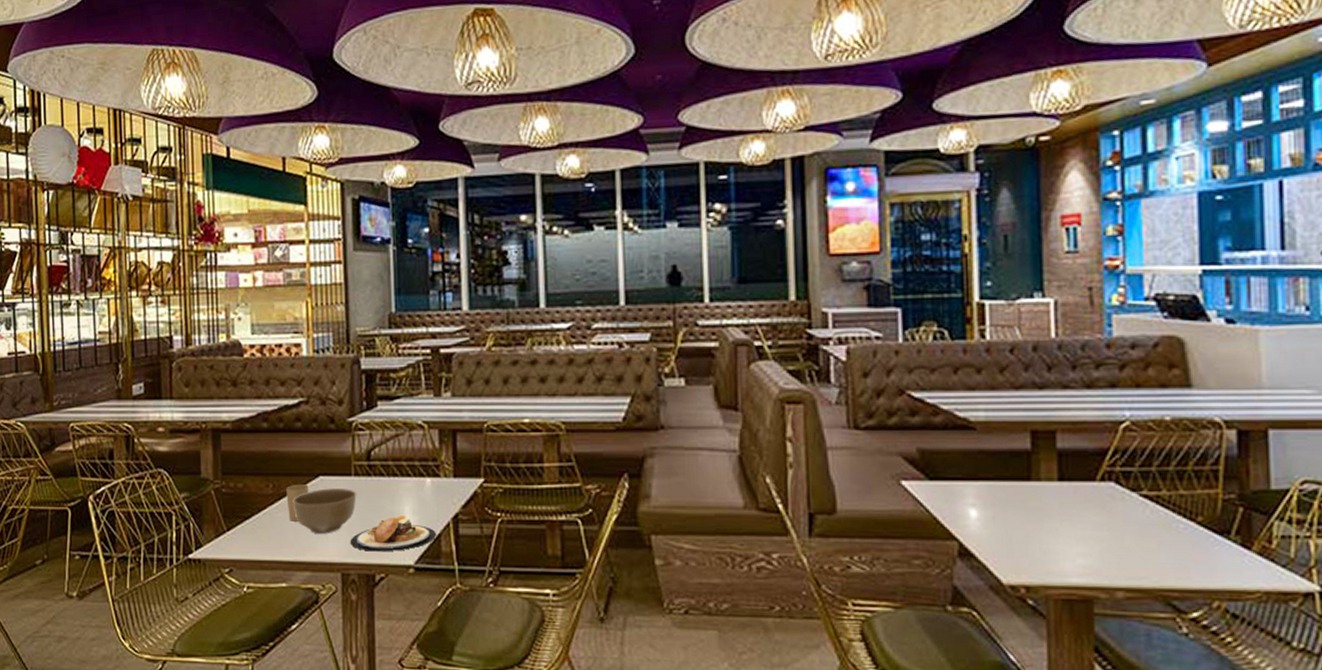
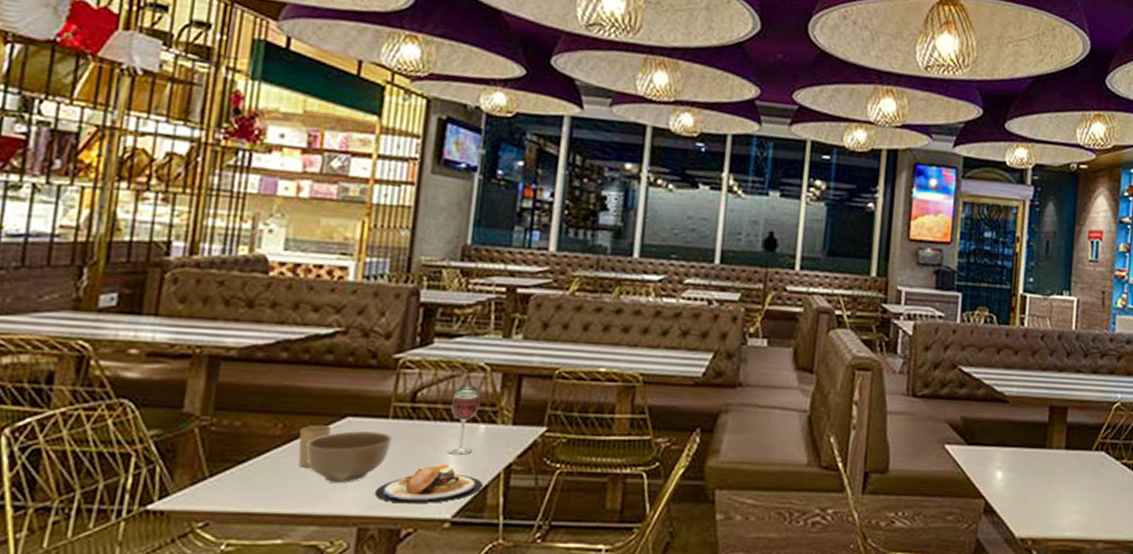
wineglass: none [399,442,423,507] -> present [448,384,481,455]

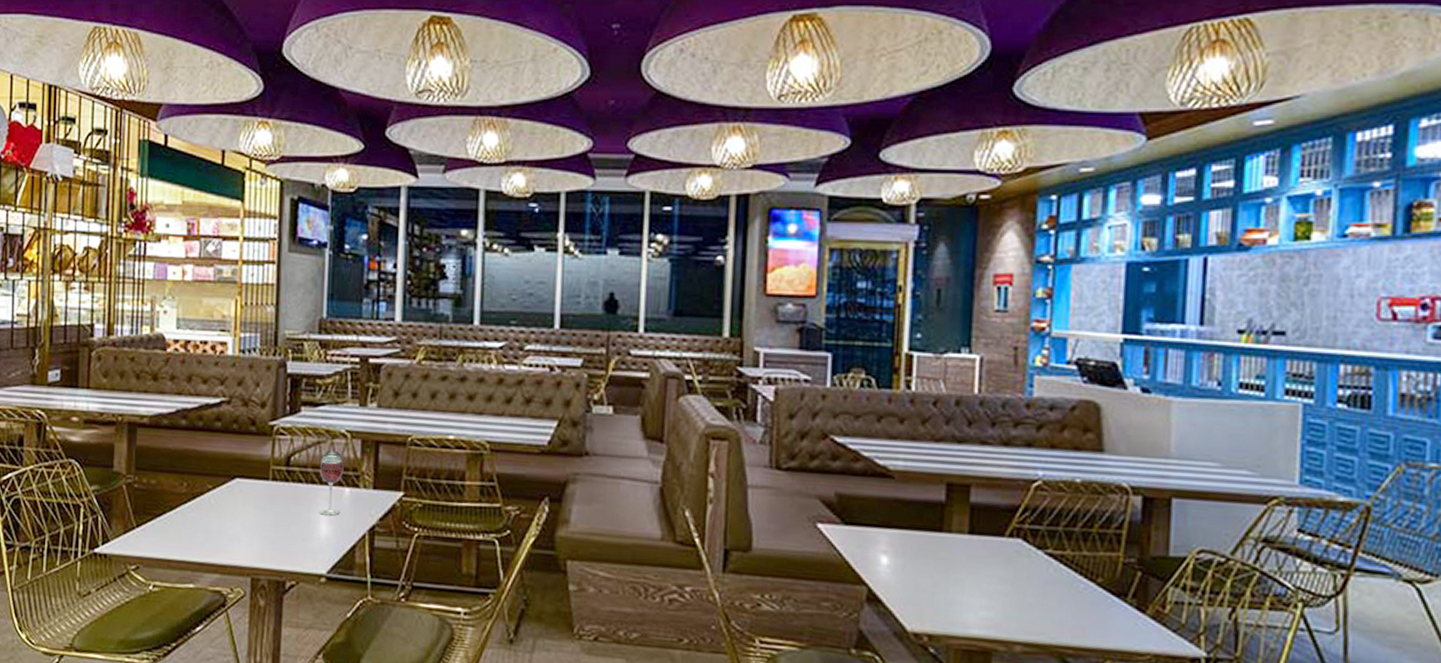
cup: present [298,425,332,468] -> none [200,485,224,523]
bowl: present [306,431,392,482] -> none [206,491,273,537]
plate: present [374,464,483,504] -> none [262,524,351,560]

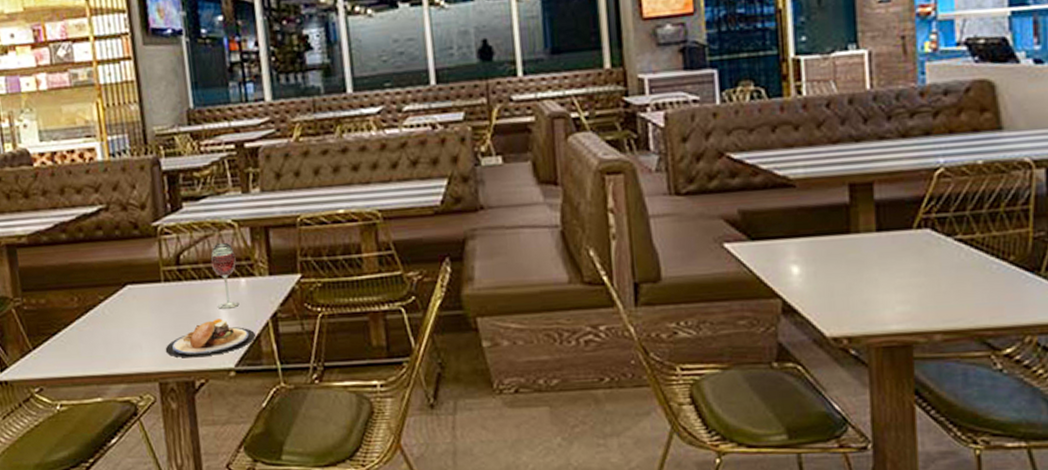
plate: none [262,524,351,560] -> present [165,318,255,358]

